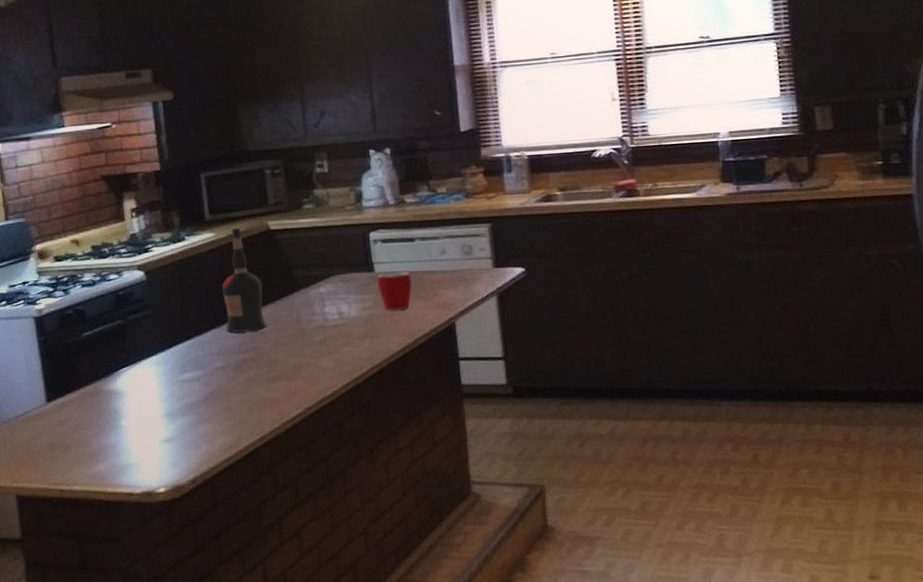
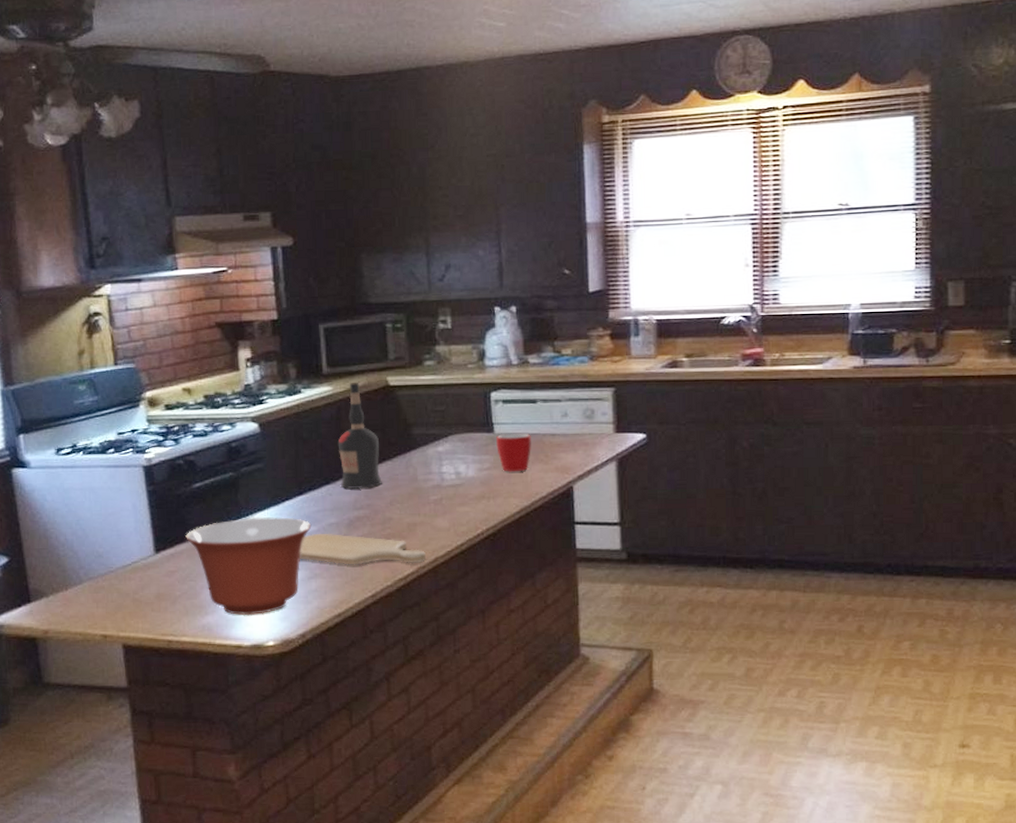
mixing bowl: none [76,362,199,463] -> present [185,517,312,616]
chopping board: none [187,377,313,409] -> present [299,533,427,565]

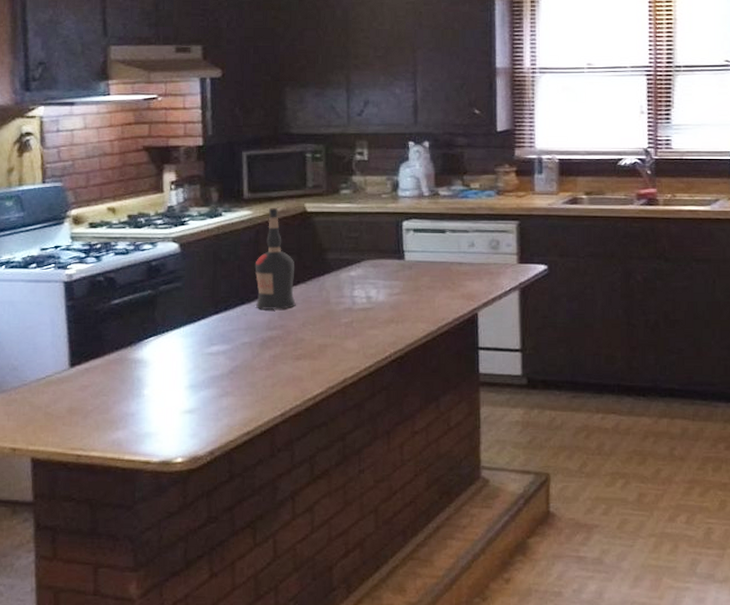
mixing bowl: present [185,517,312,616] -> none [101,335,226,432]
chopping board: present [299,533,427,565] -> none [211,352,336,385]
mug: present [496,433,531,472] -> none [406,260,439,298]

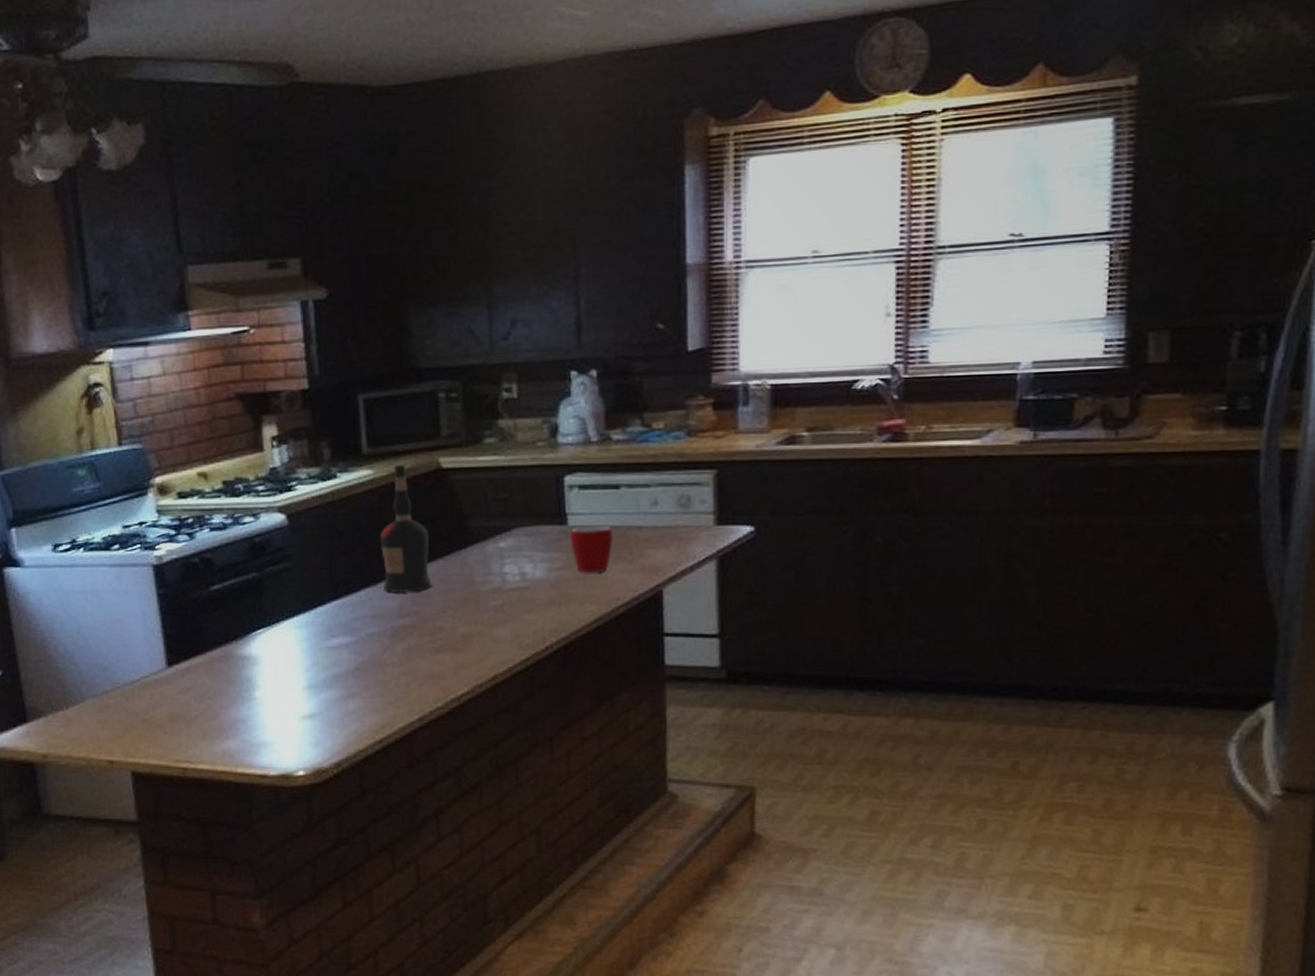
mug: none [406,260,439,298] -> present [570,525,612,573]

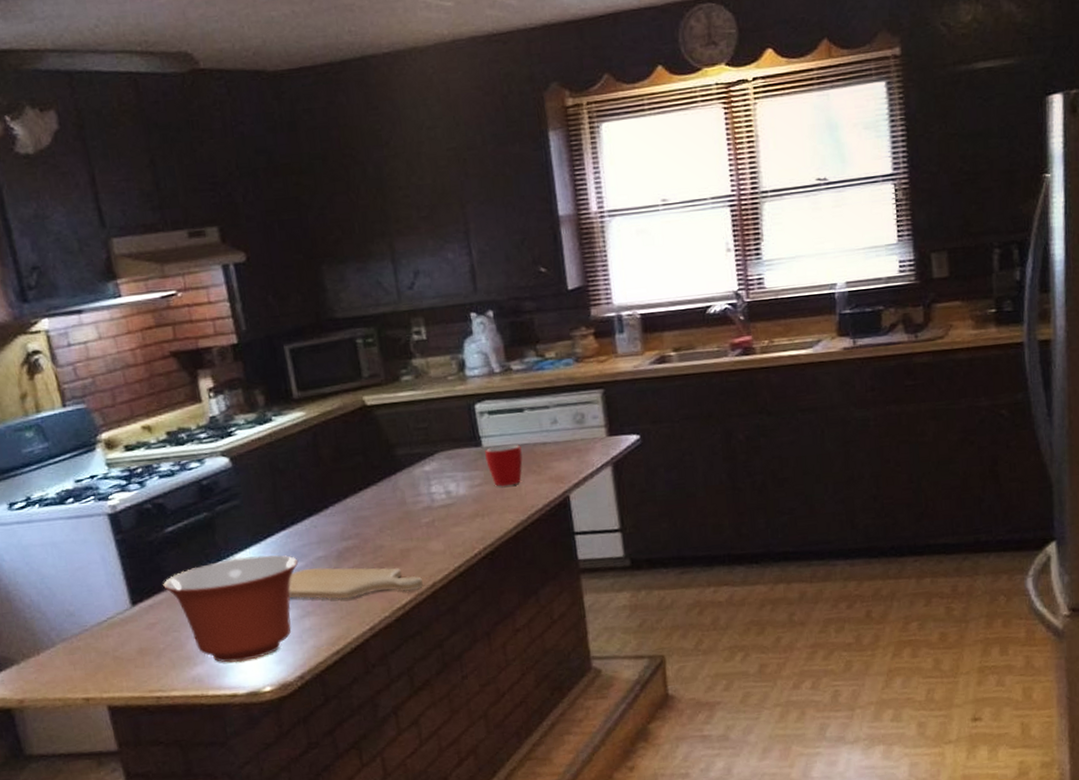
mixing bowl: none [202,625,349,741] -> present [163,555,299,663]
chopping board: none [333,644,484,683] -> present [288,567,424,599]
liquor bottle: present [379,464,432,594] -> none [317,404,369,520]

